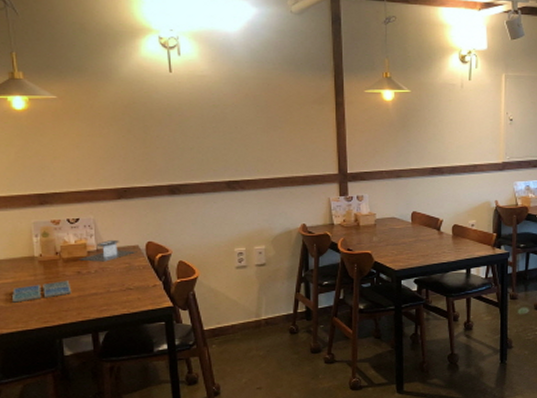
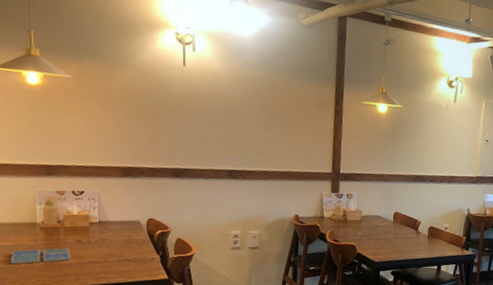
tissue box: present [79,240,138,262] -> none [81,214,138,234]

